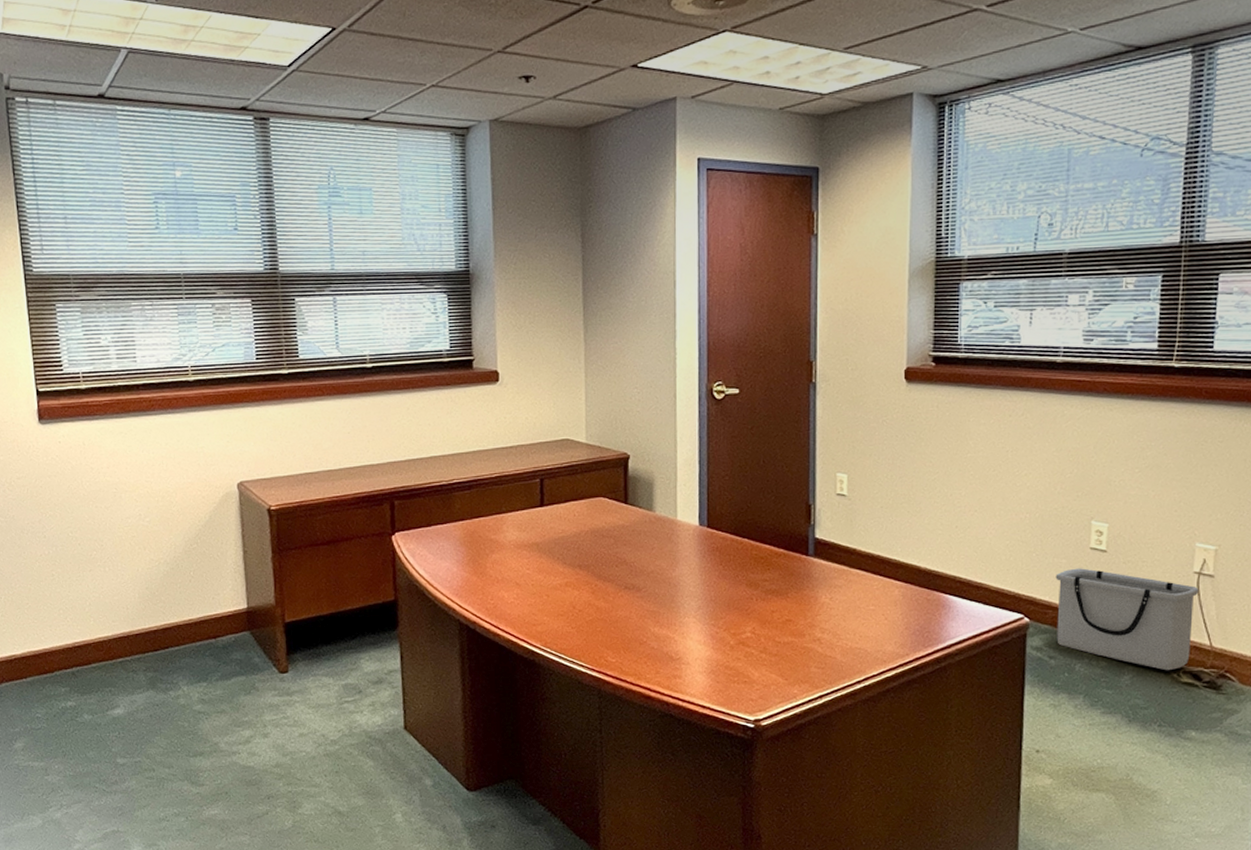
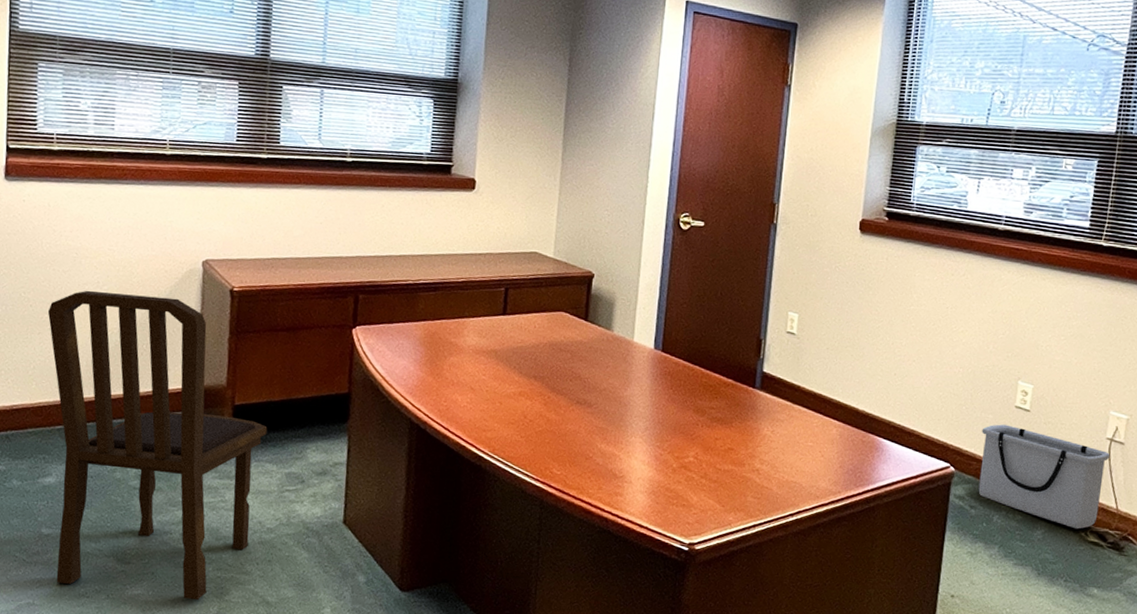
chair: none [95,523,320,816] -> present [47,290,268,601]

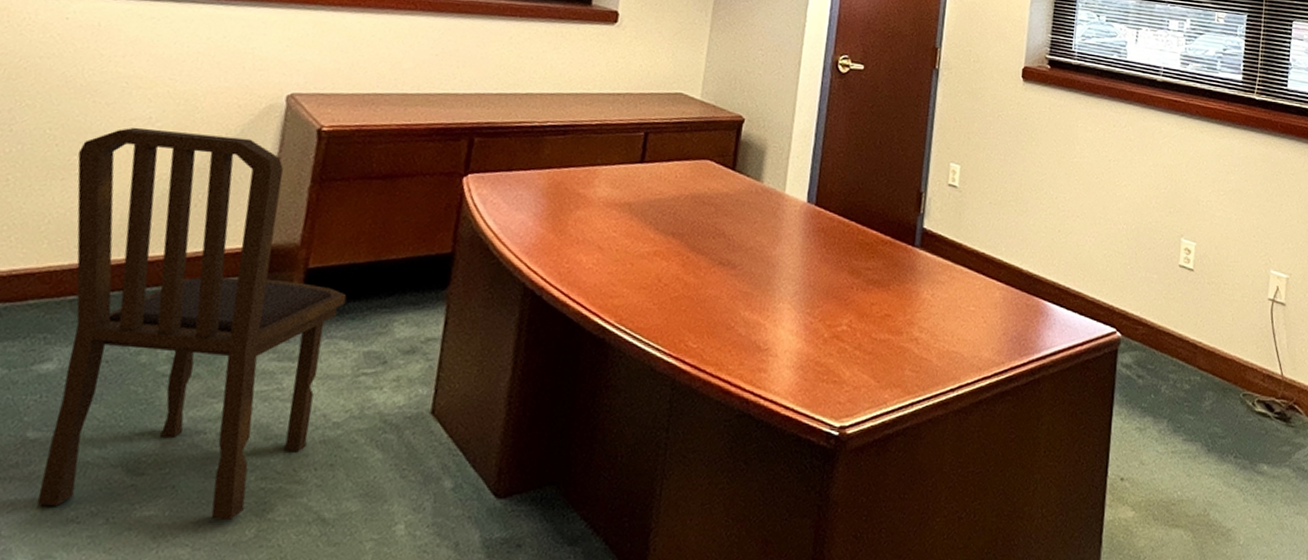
storage bin: present [978,424,1110,530] -> none [1145,284,1273,399]

